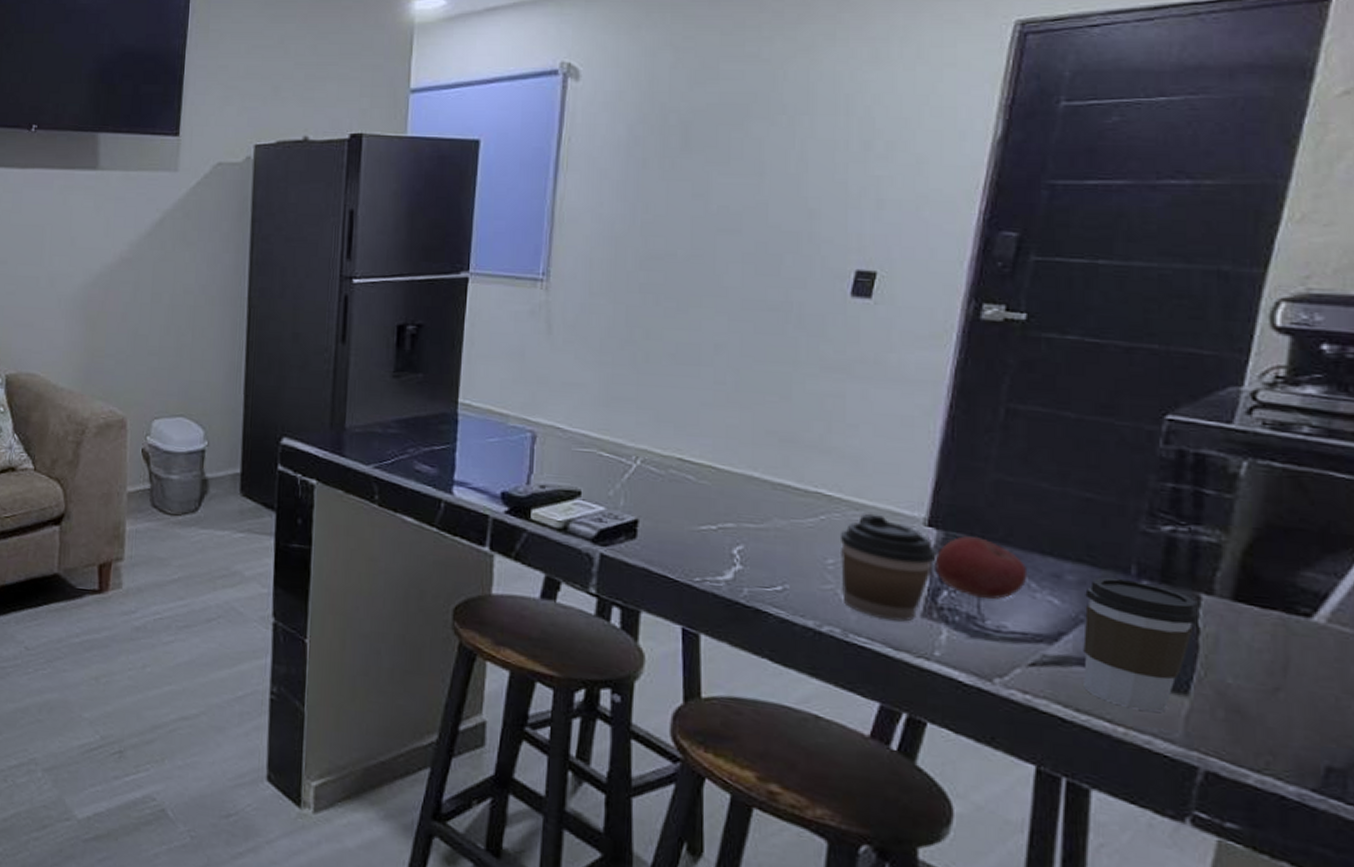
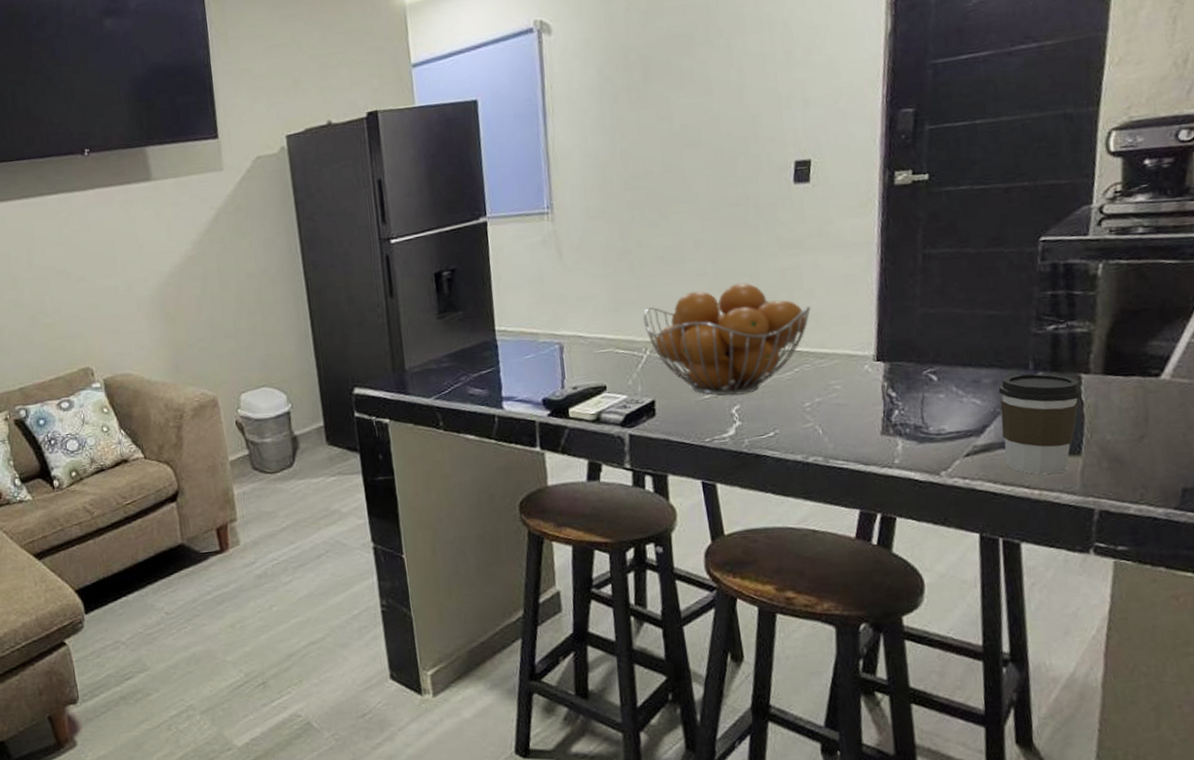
fruit basket: none [638,401,851,534] -> present [643,282,811,396]
coffee cup: present [839,513,937,622] -> none [811,358,887,443]
apple: present [935,536,1028,600] -> none [885,362,956,411]

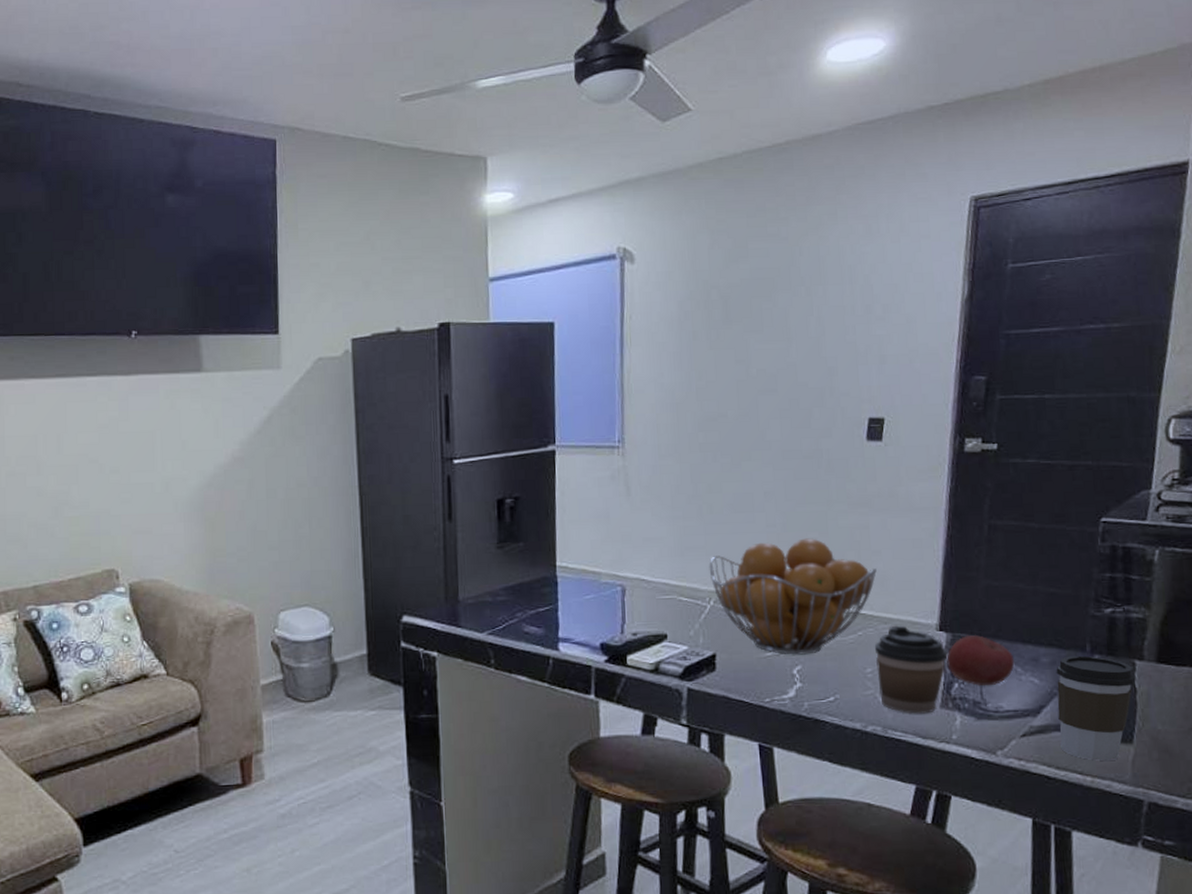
coffee cup: none [811,358,887,443] -> present [874,625,948,714]
apple: none [885,362,956,411] -> present [947,635,1015,686]

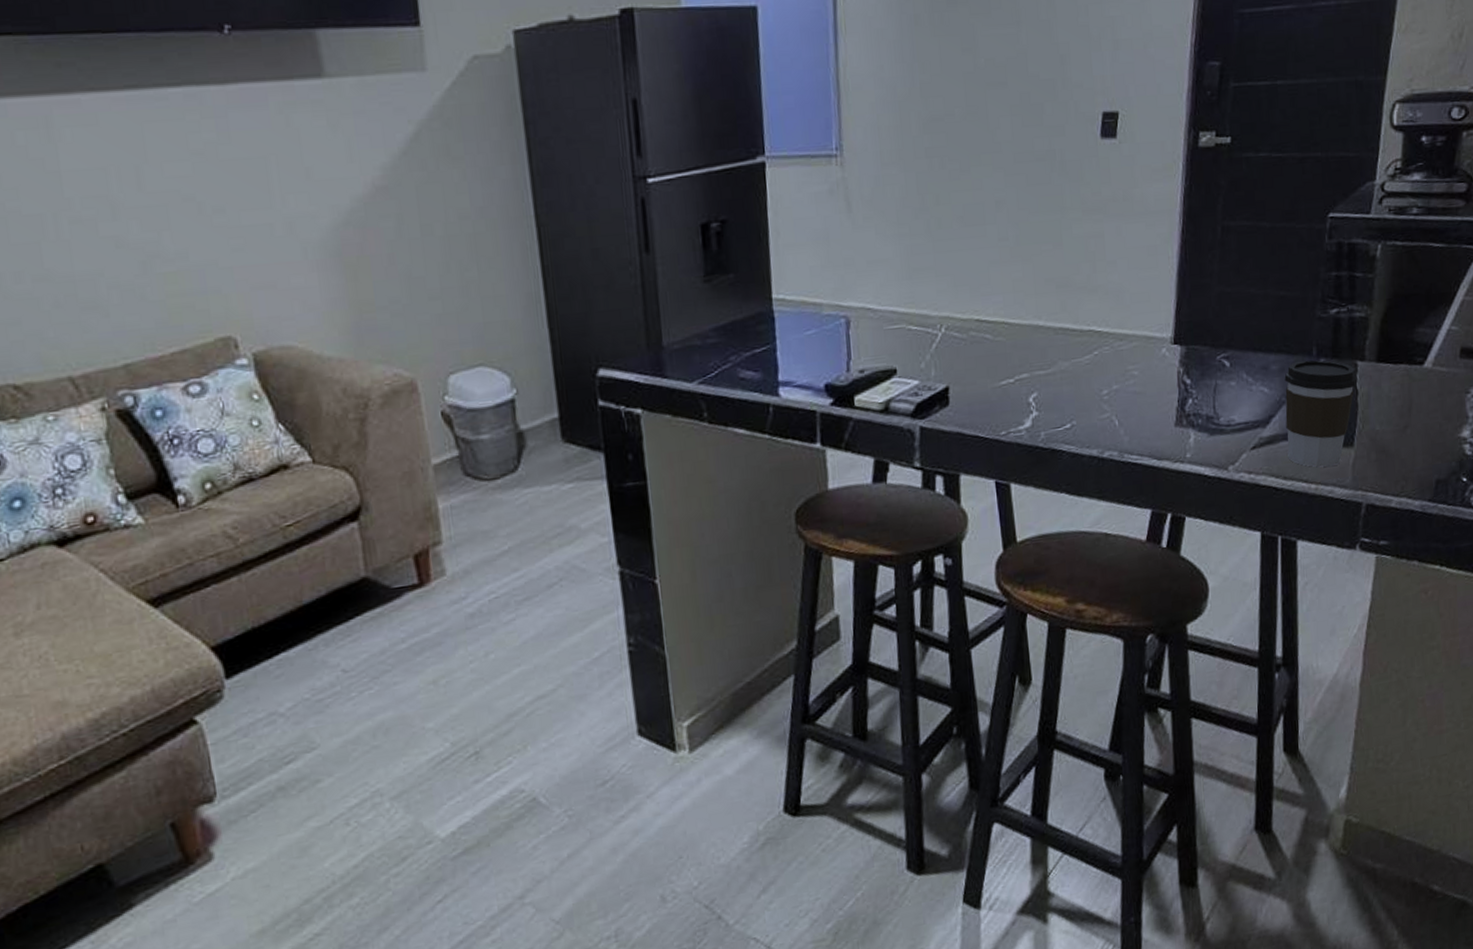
fruit basket: present [709,538,877,655] -> none [939,250,1112,382]
coffee cup: present [874,625,948,714] -> none [1110,340,1182,436]
apple: present [947,635,1015,686] -> none [1181,346,1246,400]

